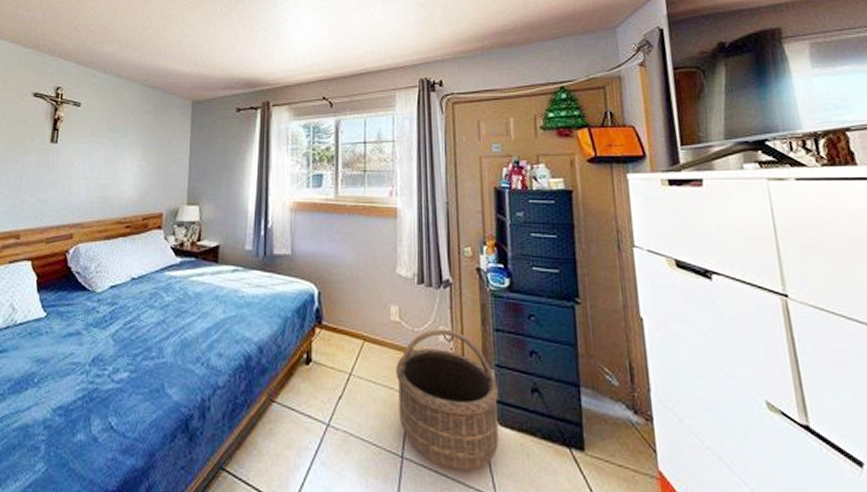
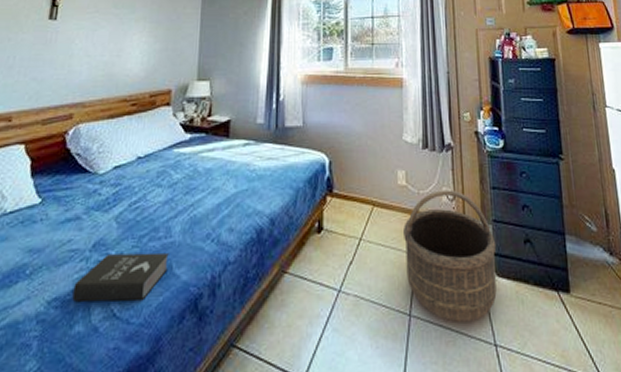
book: none [74,370,161,415] -> present [72,252,169,302]

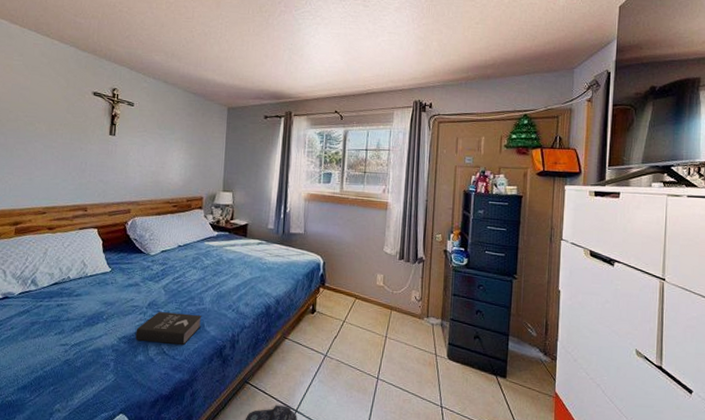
basket: present [402,189,497,323] -> none [377,292,451,389]

